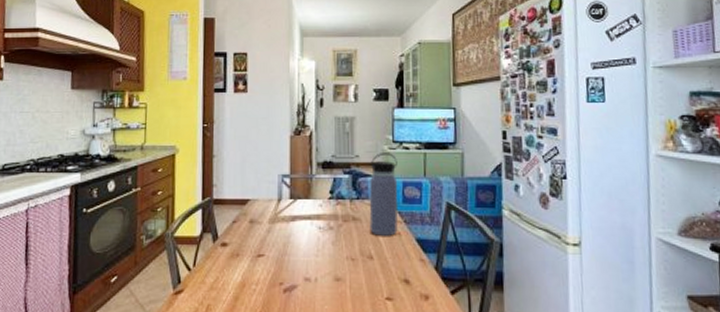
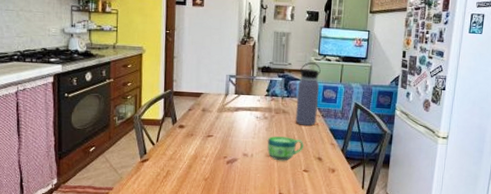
cup: none [334,252,384,287] -> present [267,136,304,161]

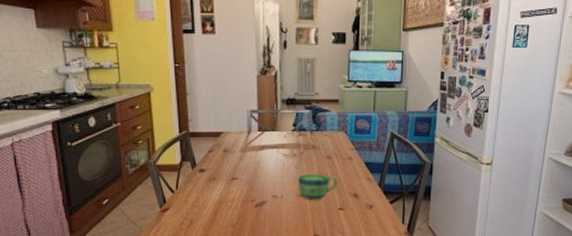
water bottle: present [295,62,321,126] -> none [327,91,351,160]

